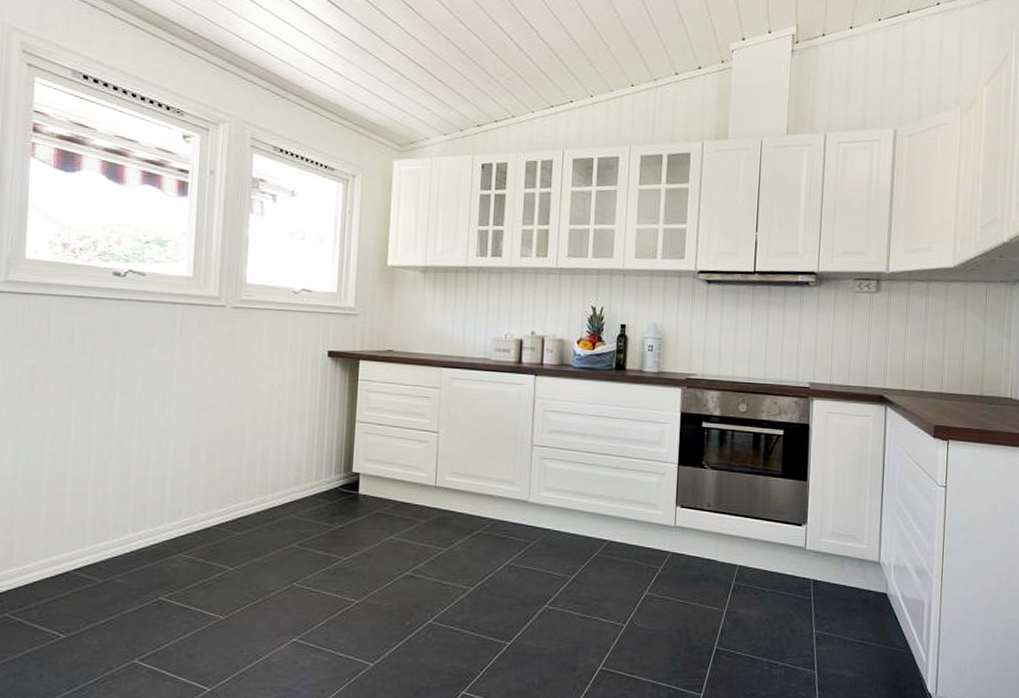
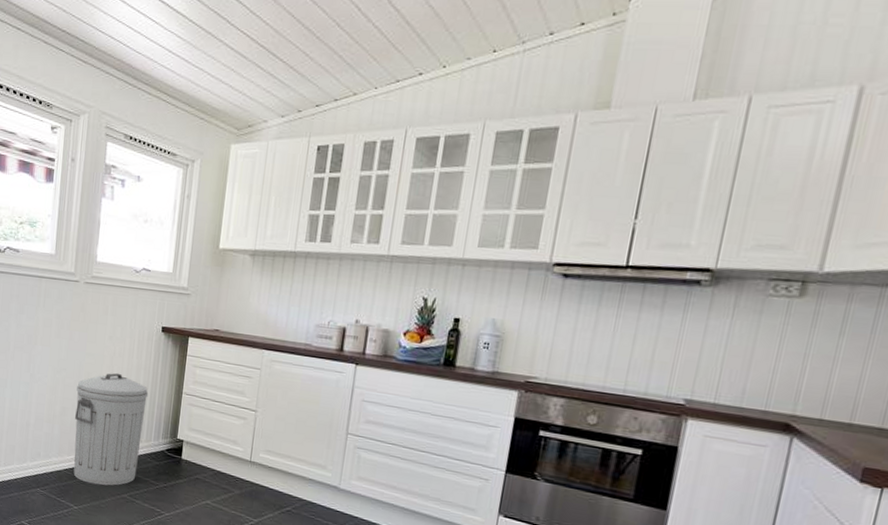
trash can: none [226,406,316,538] -> present [73,372,149,486]

